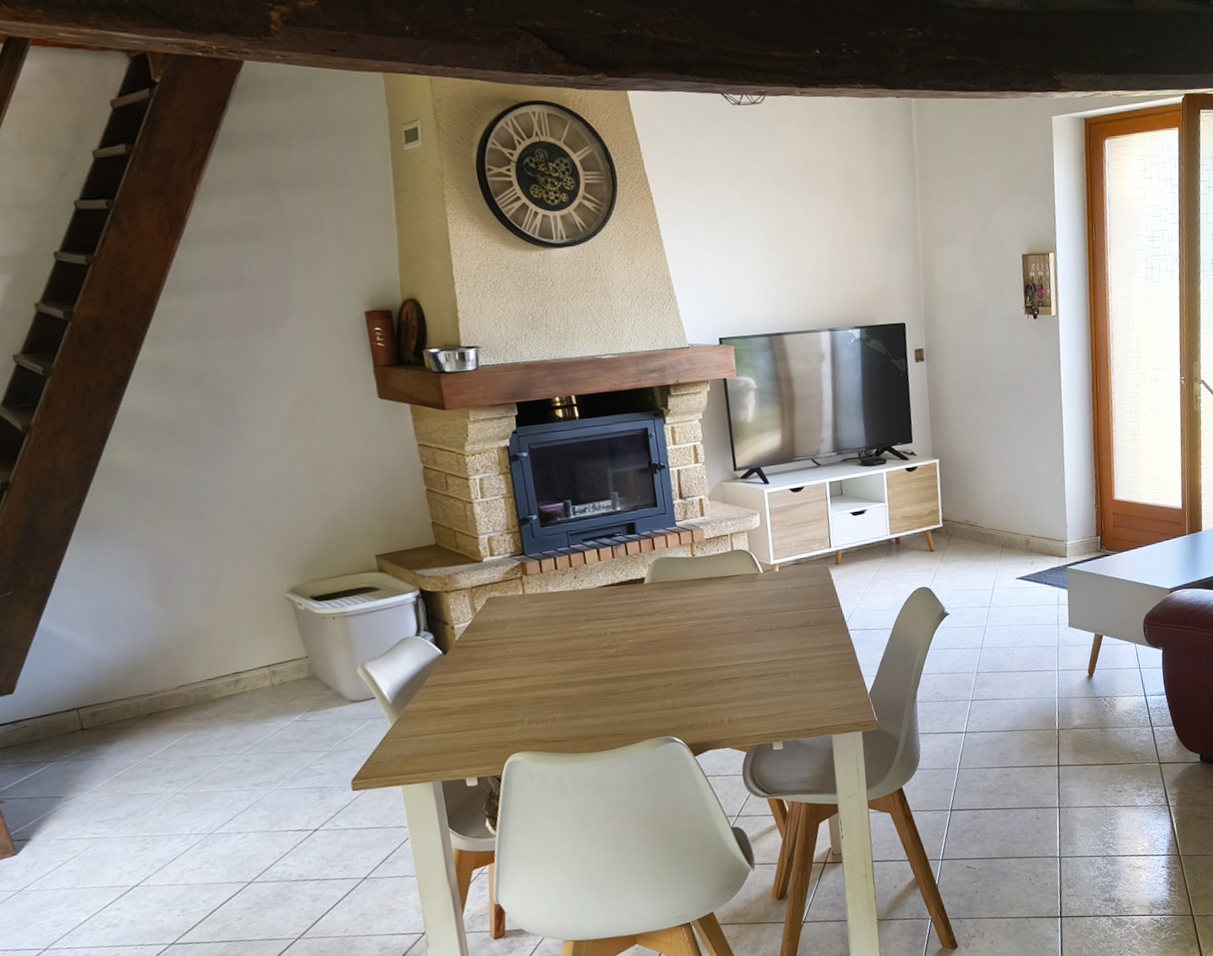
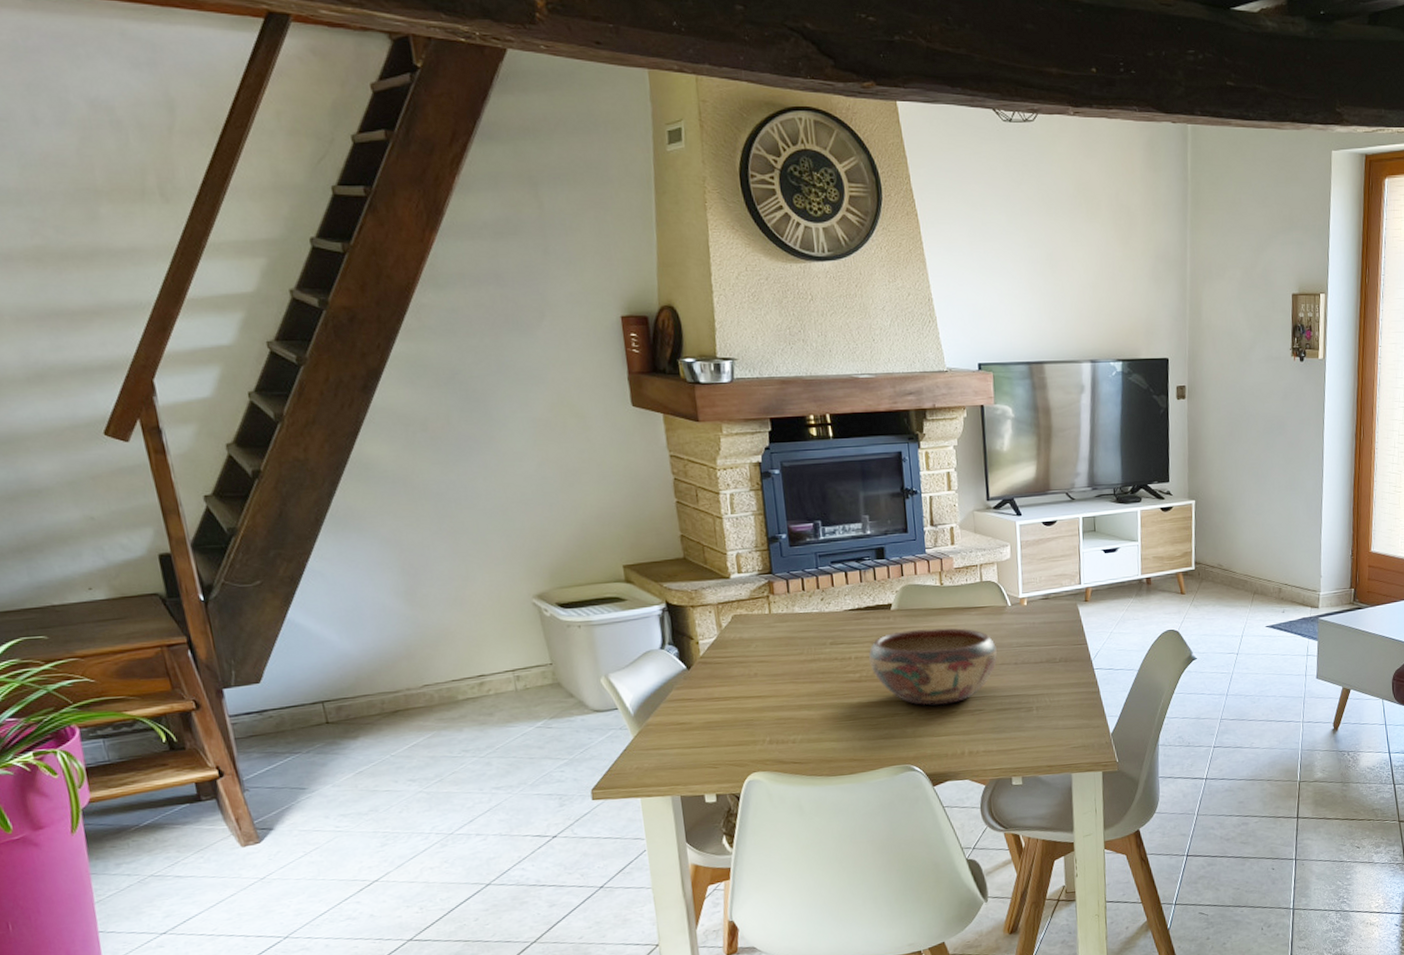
decorative bowl: none [623,597,752,677] -> present [868,628,997,706]

